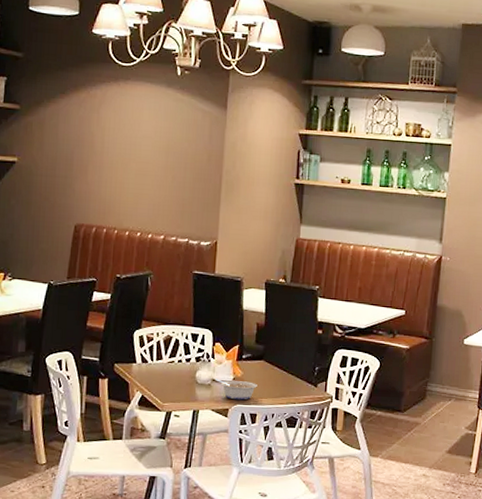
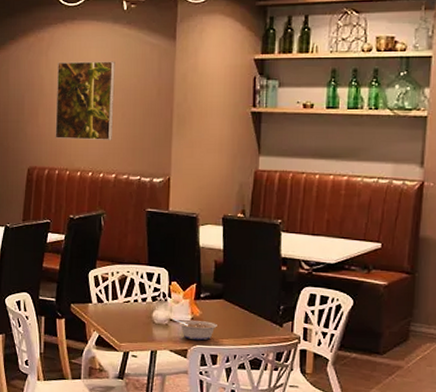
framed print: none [104,120,168,202] -> present [55,61,115,140]

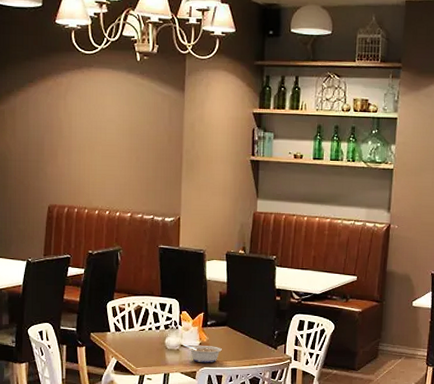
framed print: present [55,61,115,140] -> none [74,106,130,182]

